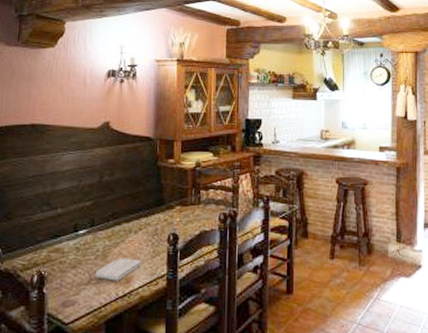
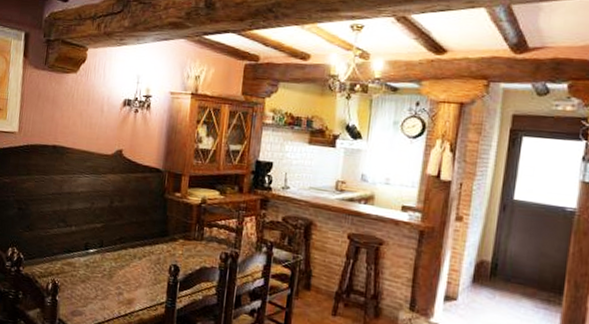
washcloth: present [95,258,141,281] -> none [101,280,143,301]

